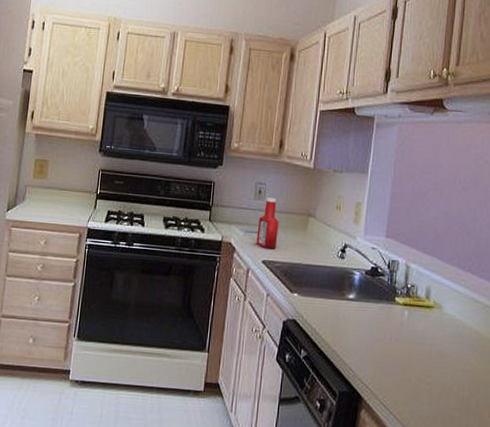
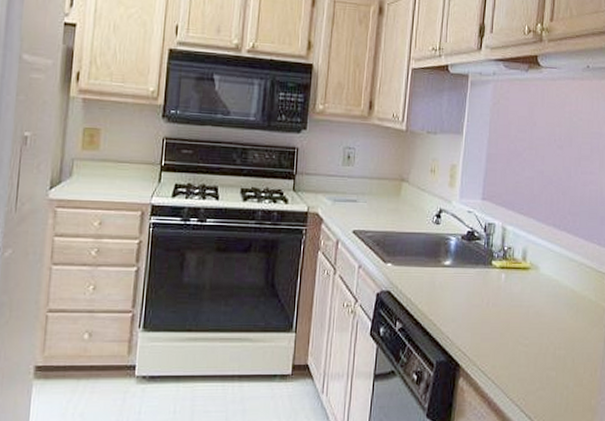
ketchup bottle: present [256,198,279,250] -> none [345,163,370,218]

